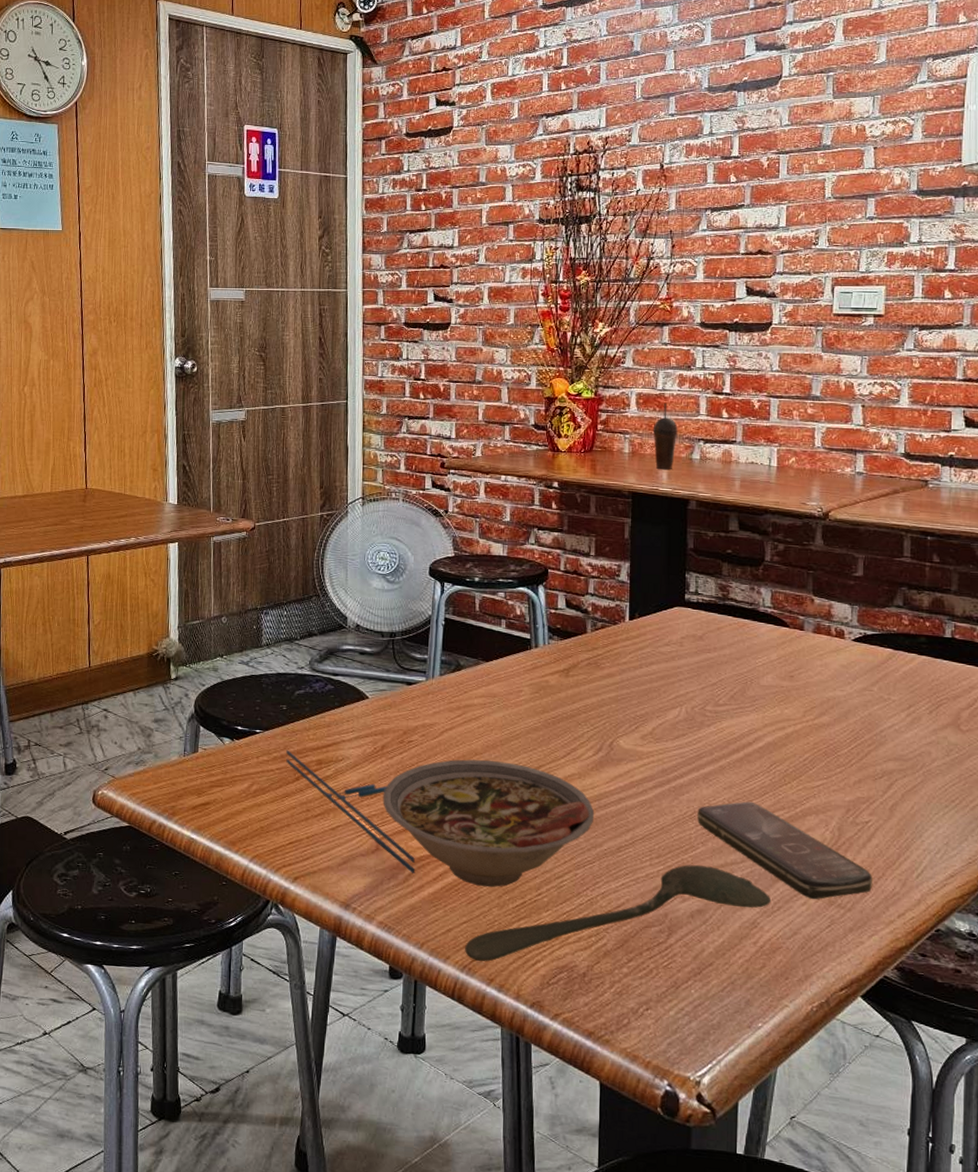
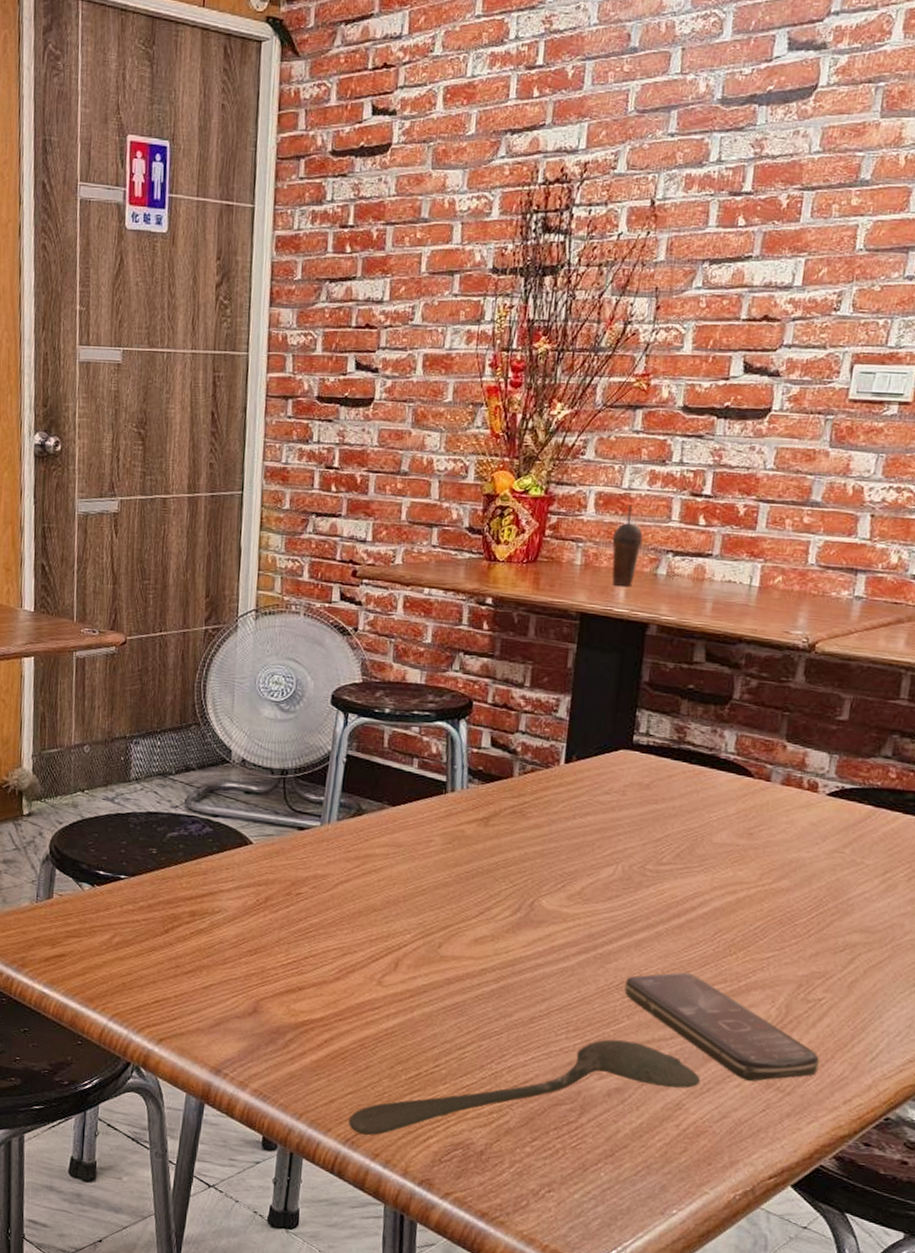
chopsticks: present [286,749,415,873] -> none [154,898,298,1039]
soup bowl: present [383,759,595,887] -> none [263,915,507,1057]

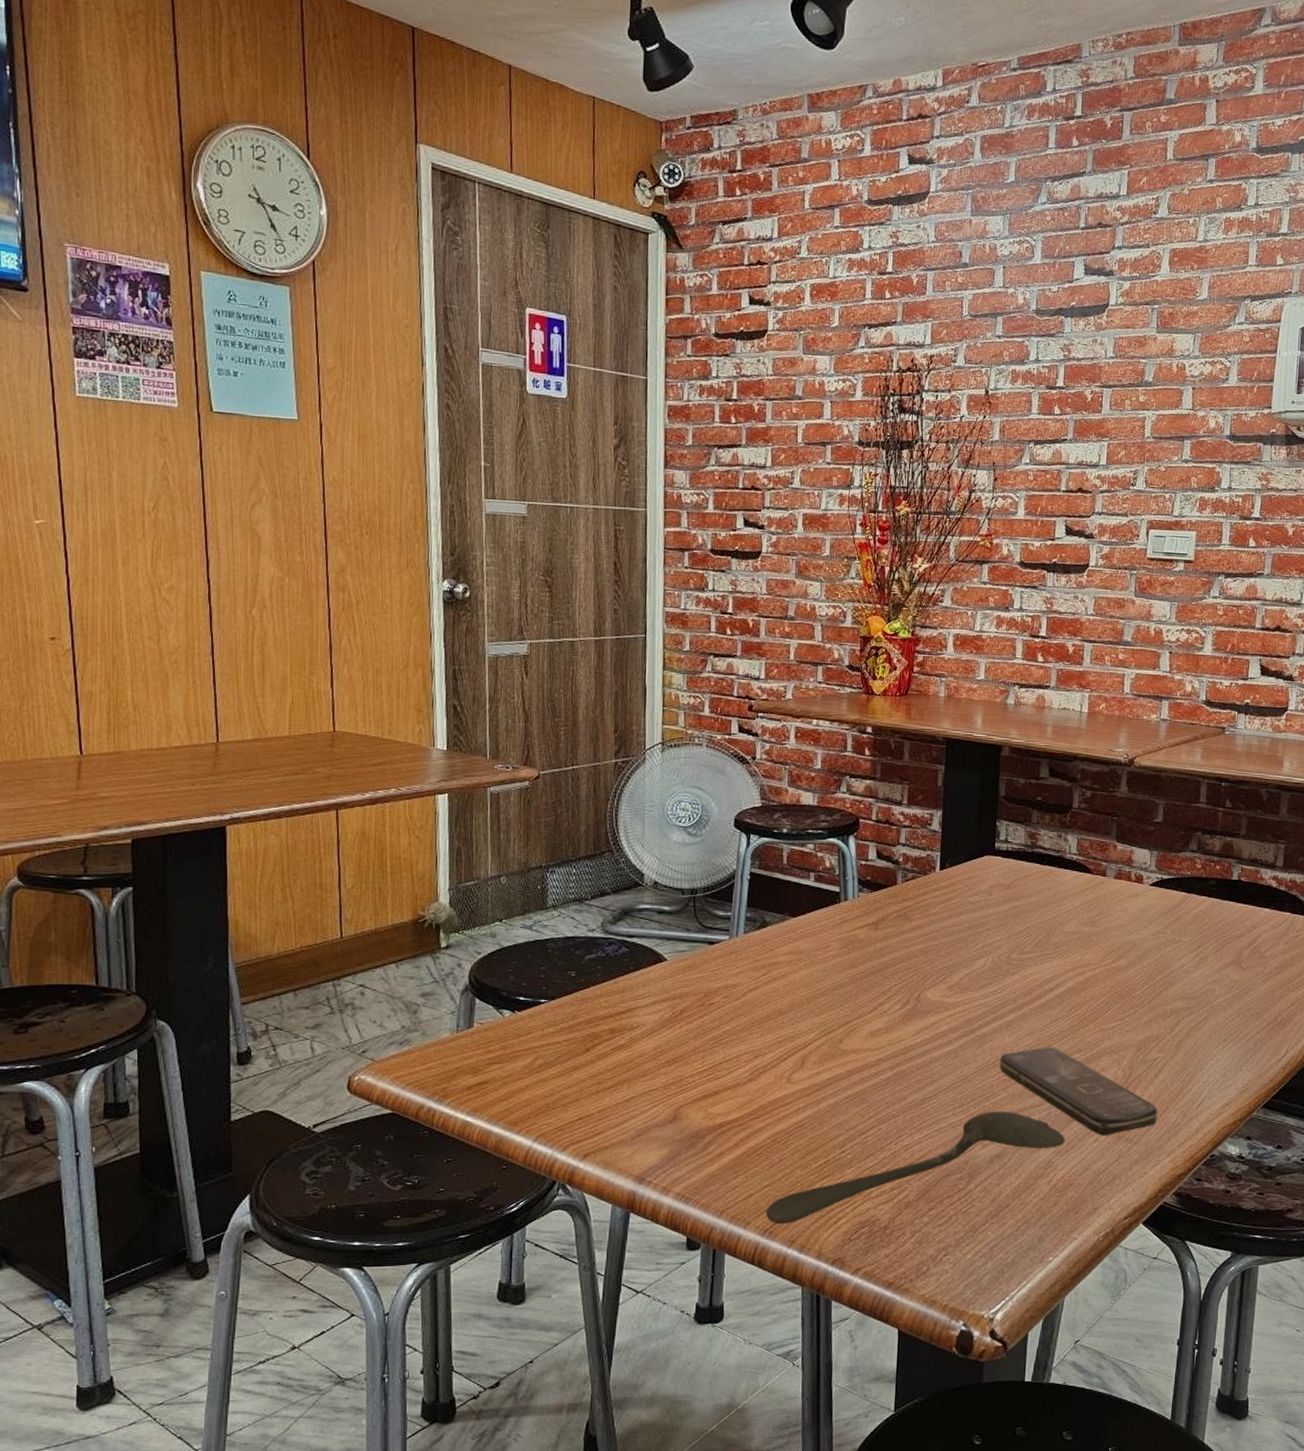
beverage cup: present [611,504,644,586] -> none [969,644,995,714]

